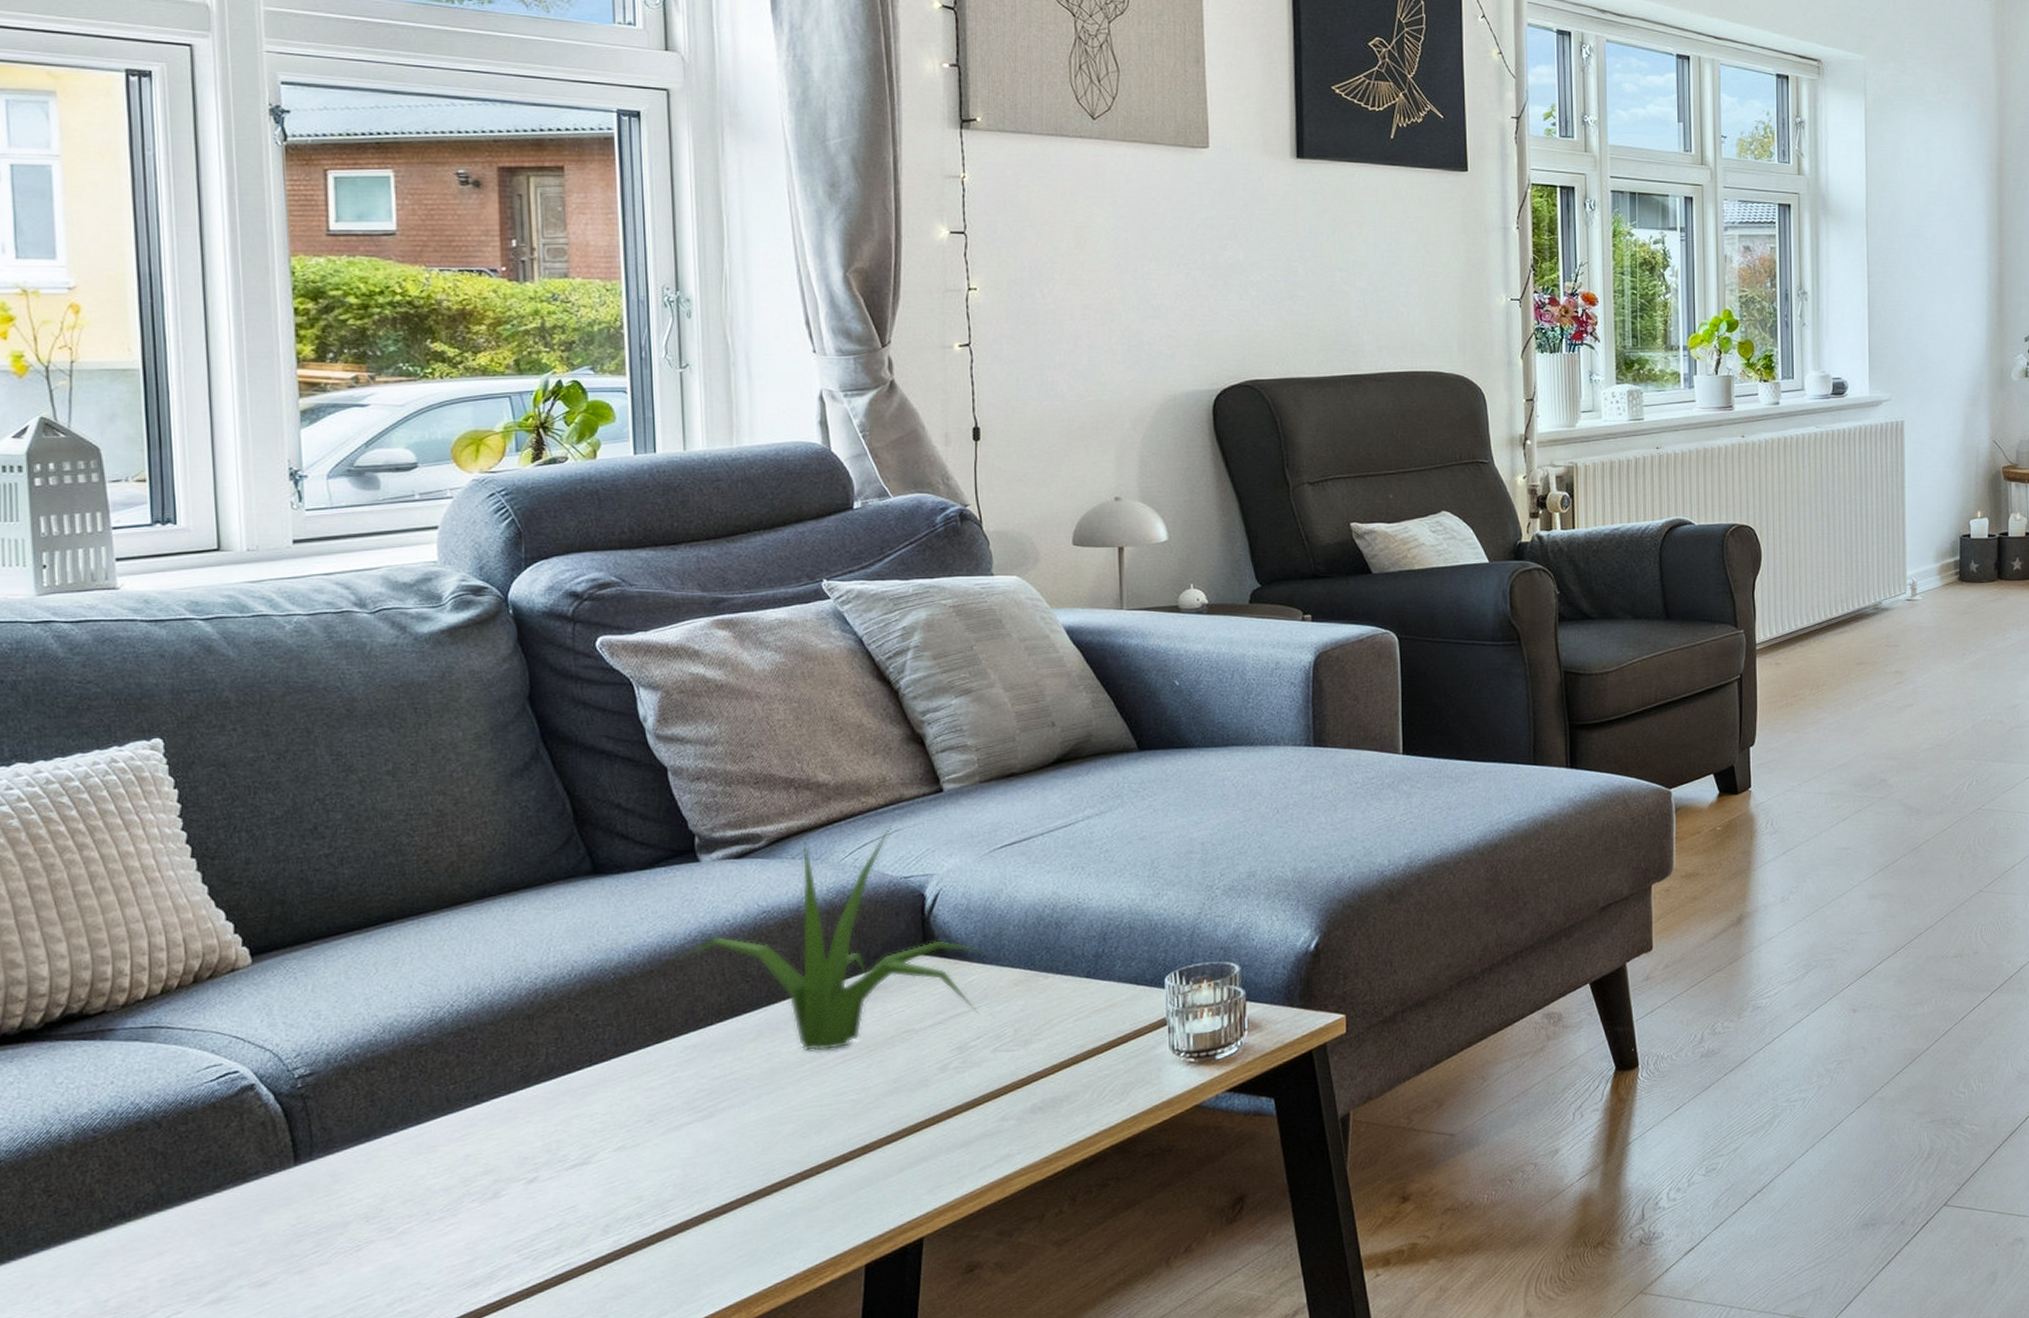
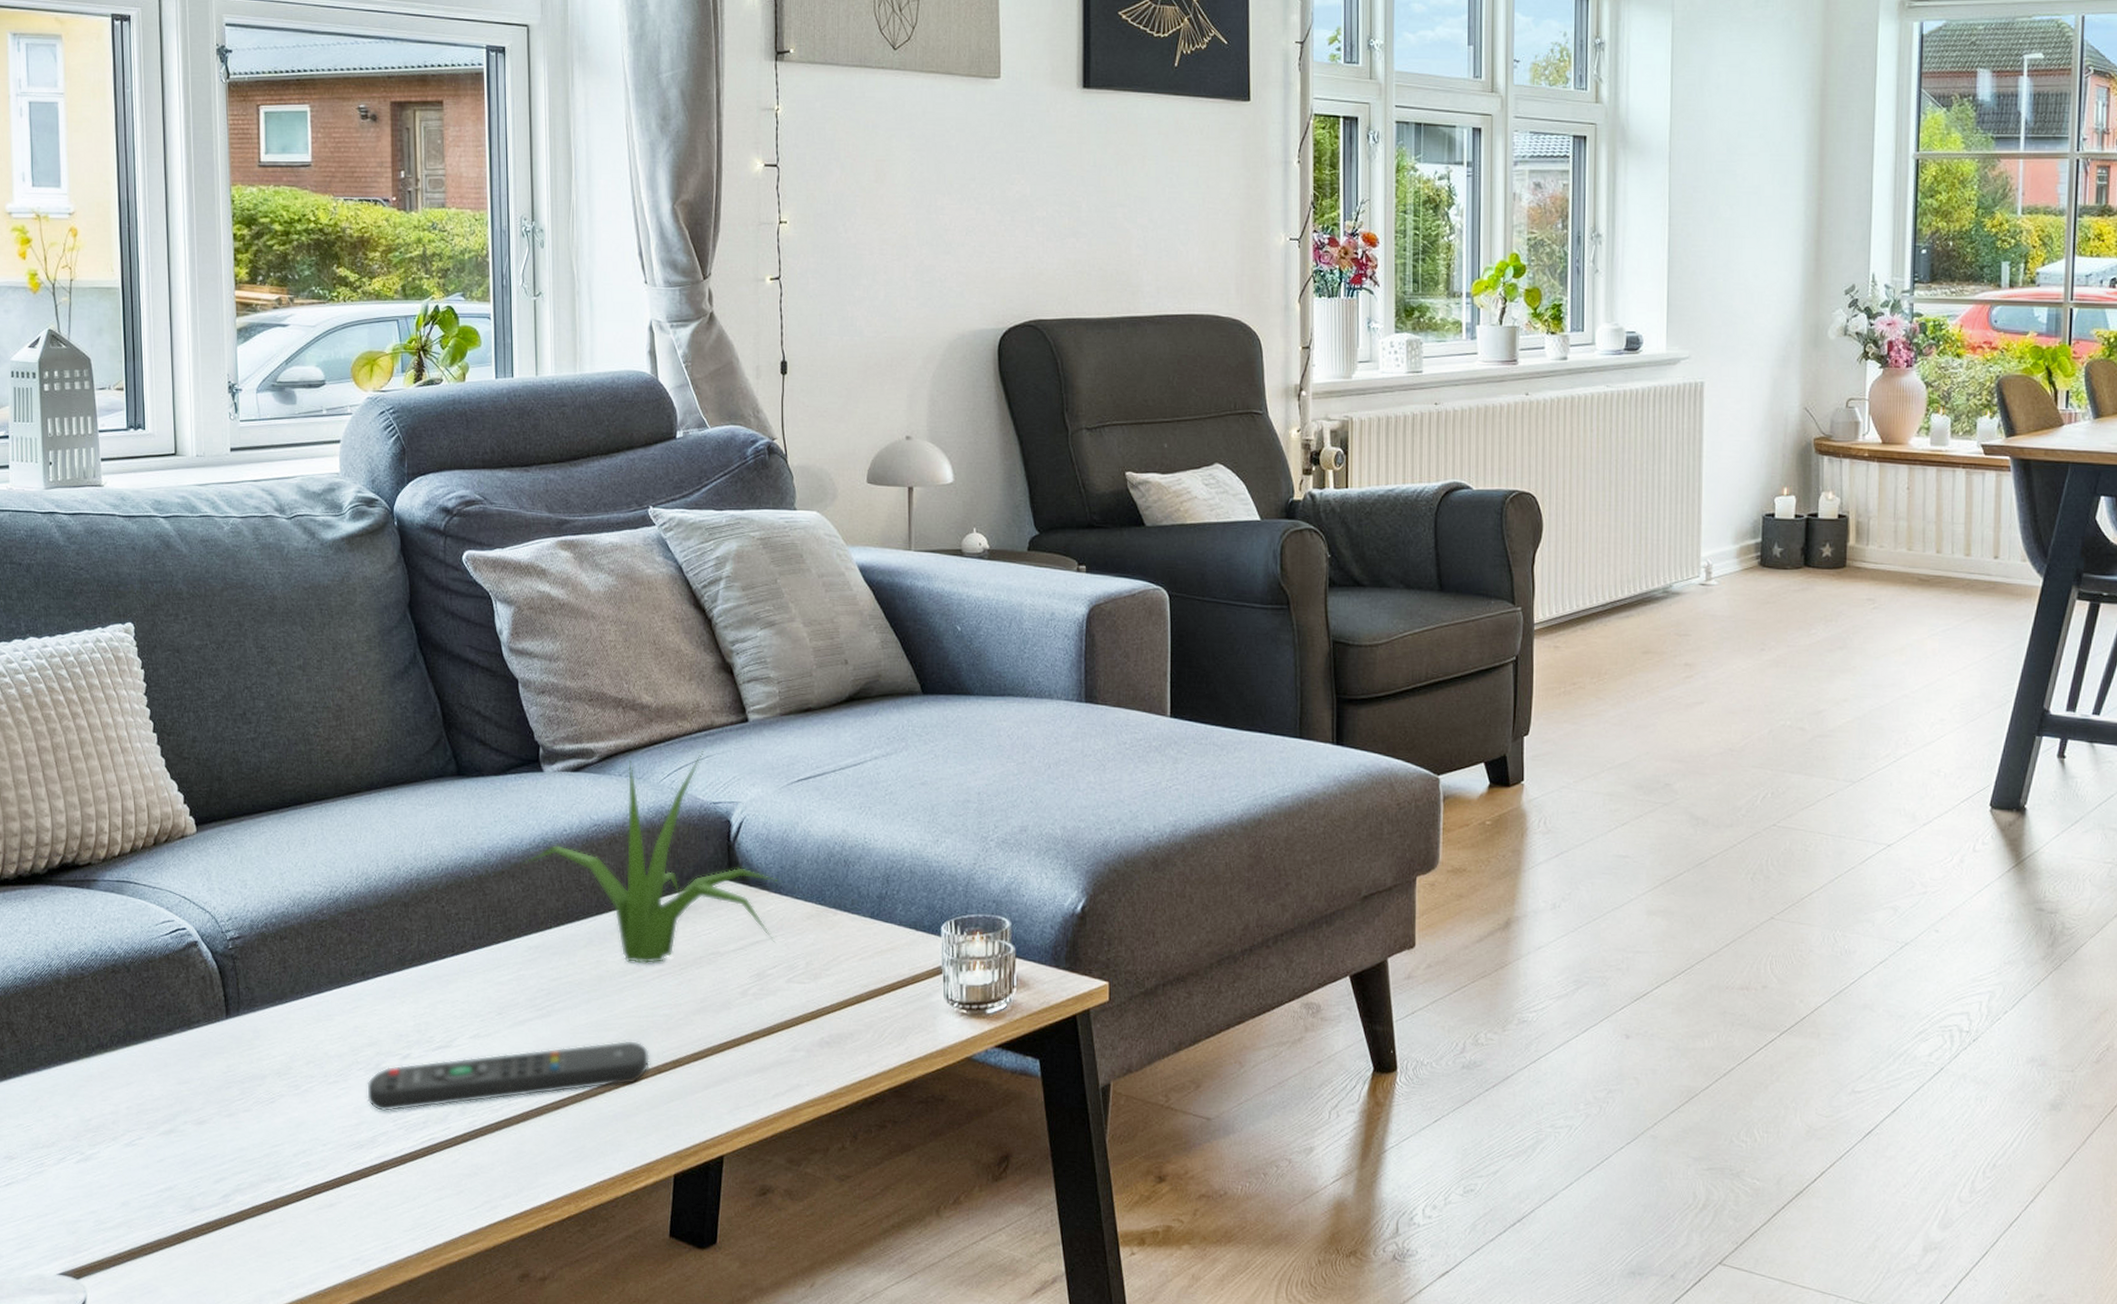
remote control: none [481,1131,834,1244] -> present [366,1040,650,1112]

